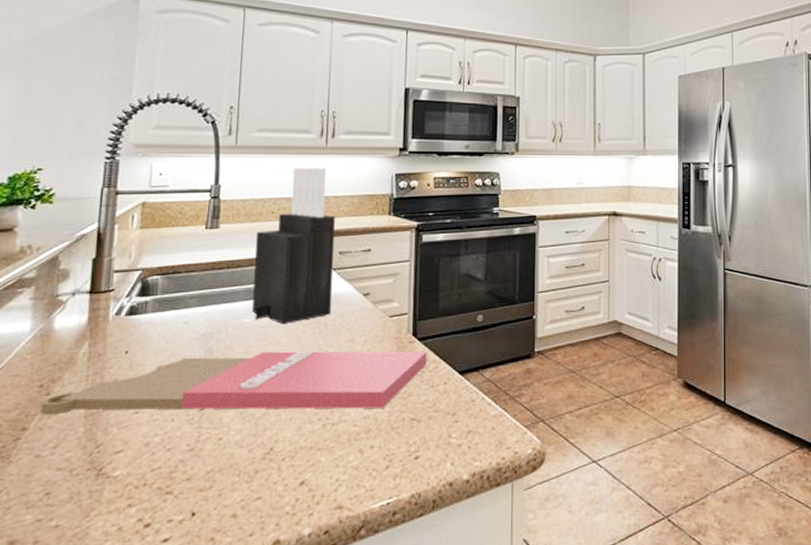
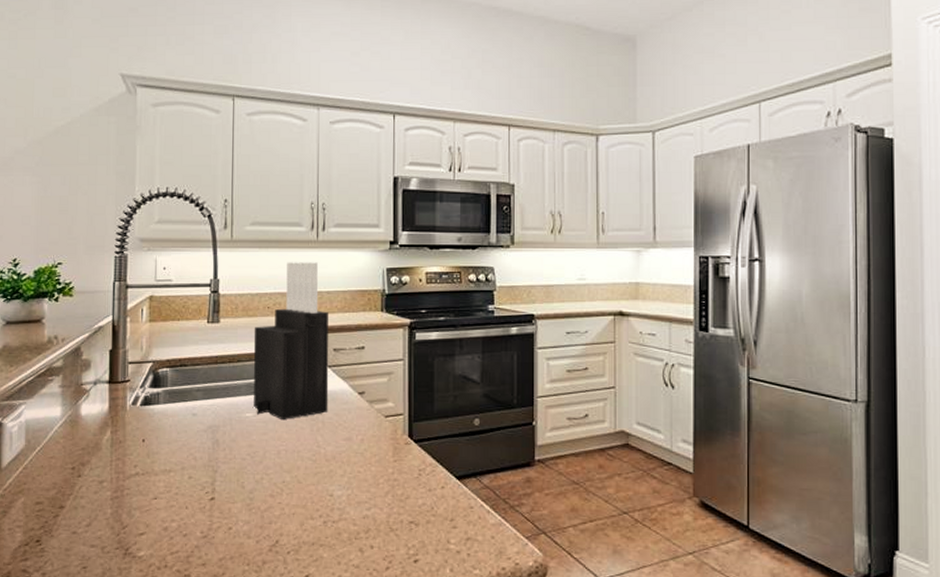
cutting board: present [41,350,427,415] -> none [74,446,423,509]

